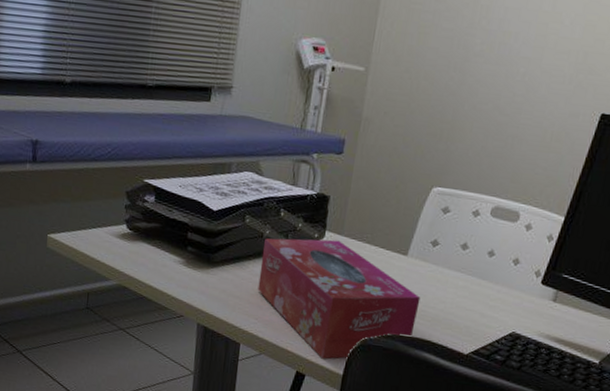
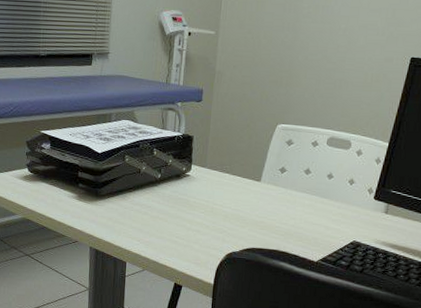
tissue box: present [257,238,421,359] -> none [138,171,274,272]

